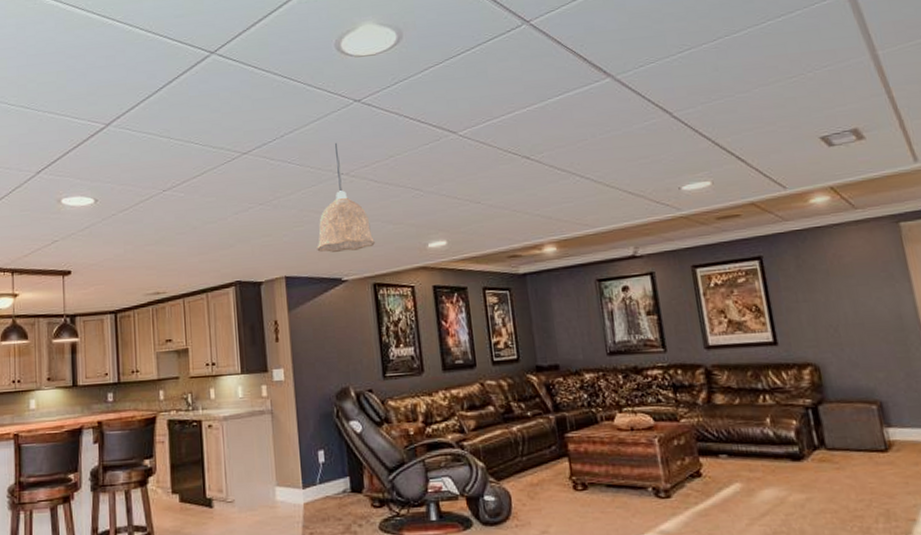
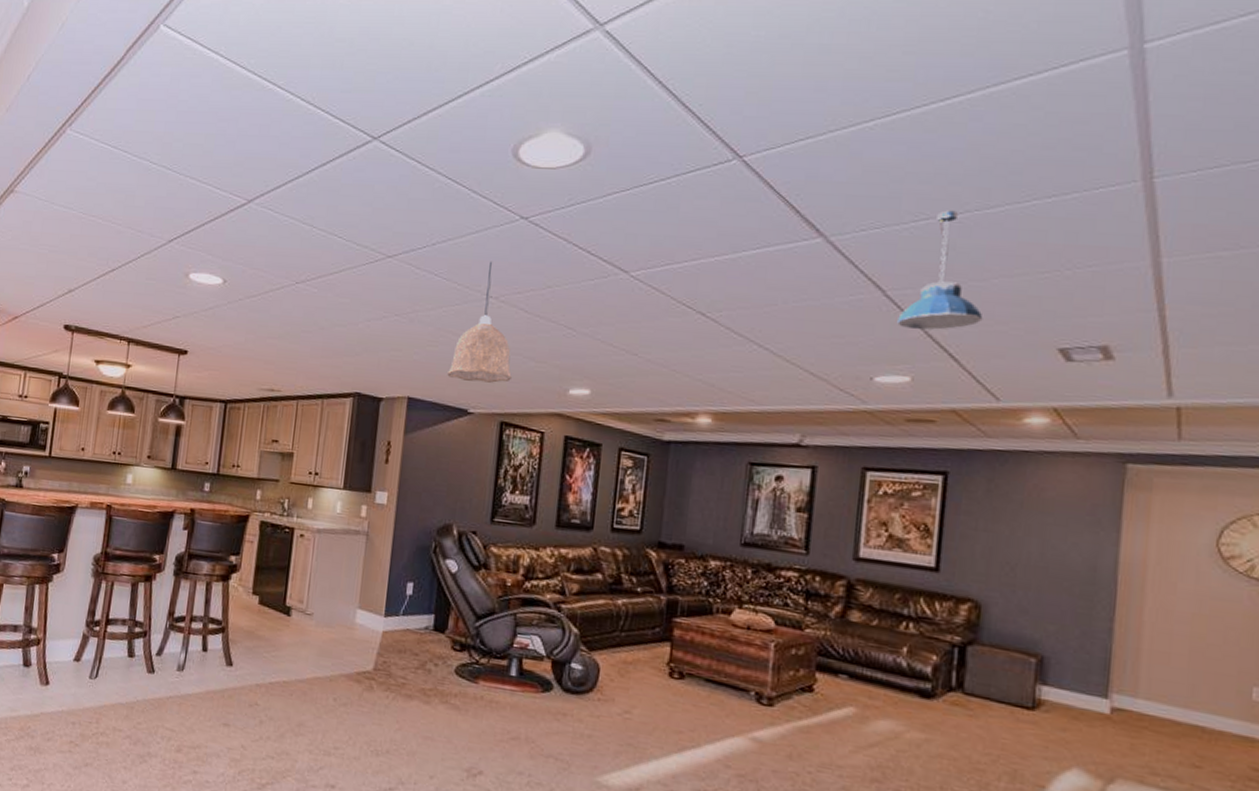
pendant light: none [687,39,755,141] -> present [897,210,983,330]

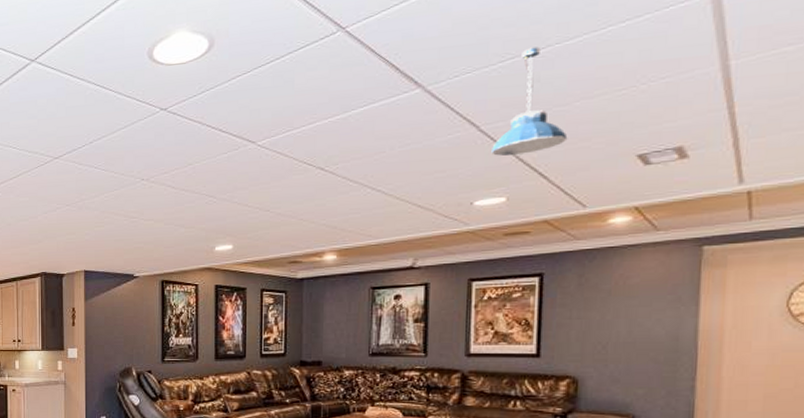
pendant lamp: present [447,261,513,383] -> none [114,149,168,251]

